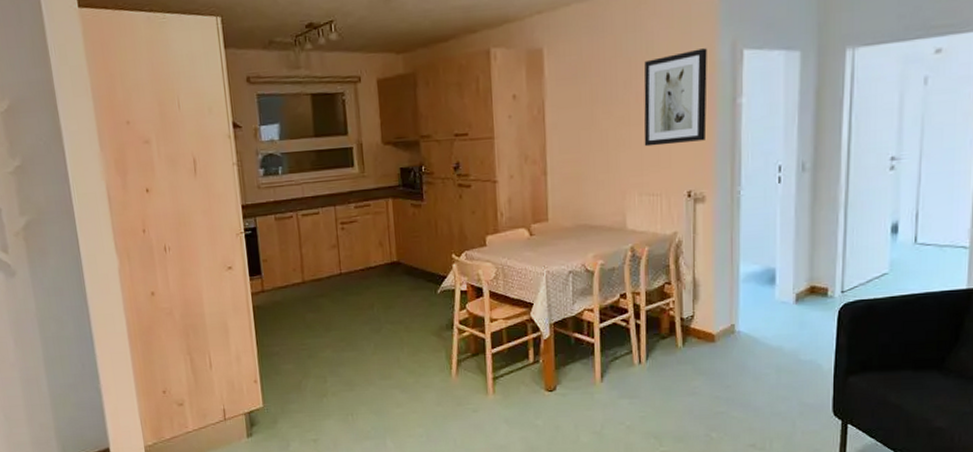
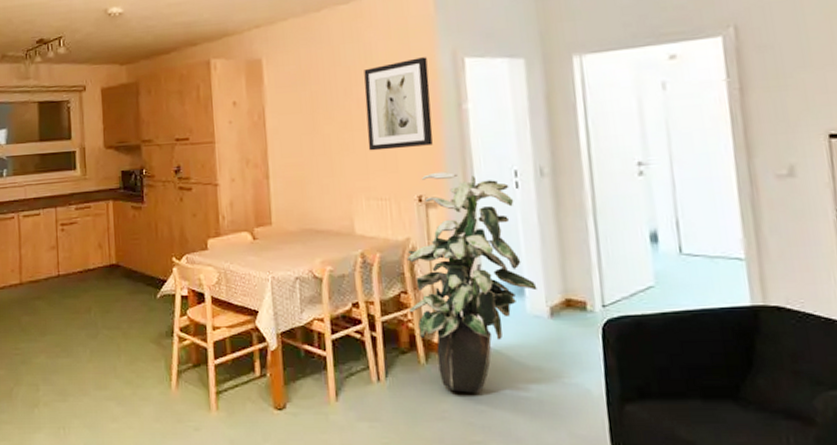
indoor plant: none [670,167,787,372] -> present [406,171,538,394]

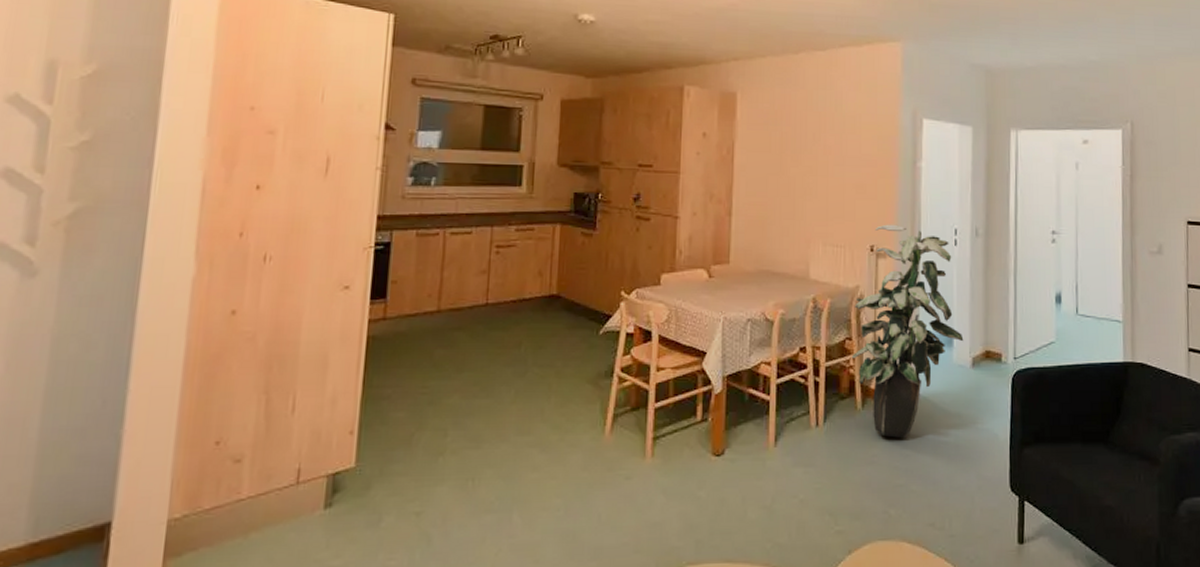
wall art: present [364,57,433,151] -> none [830,113,890,199]

